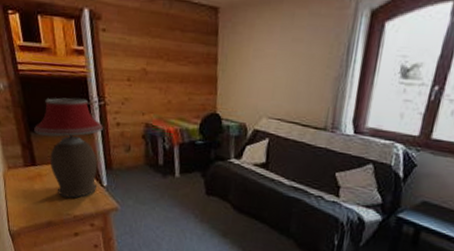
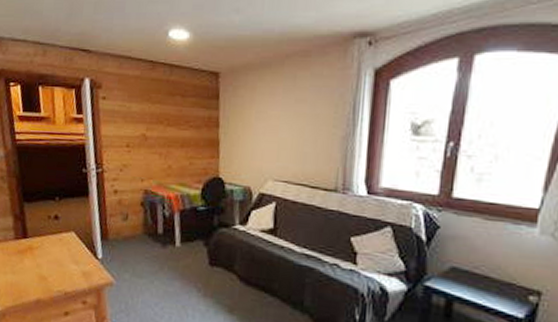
table lamp: present [34,97,103,198] -> none [28,166,100,273]

